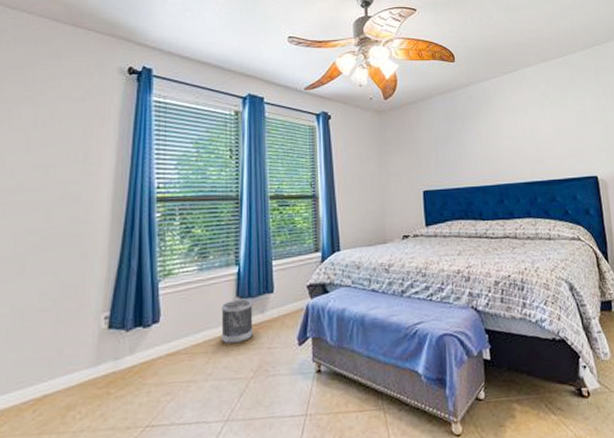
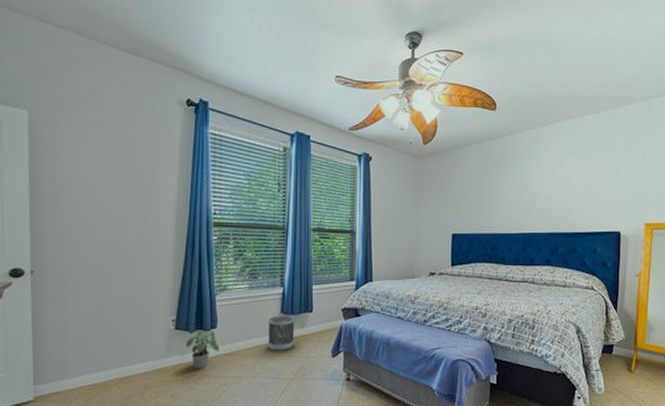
potted plant: none [121,325,163,377] -> present [186,329,220,369]

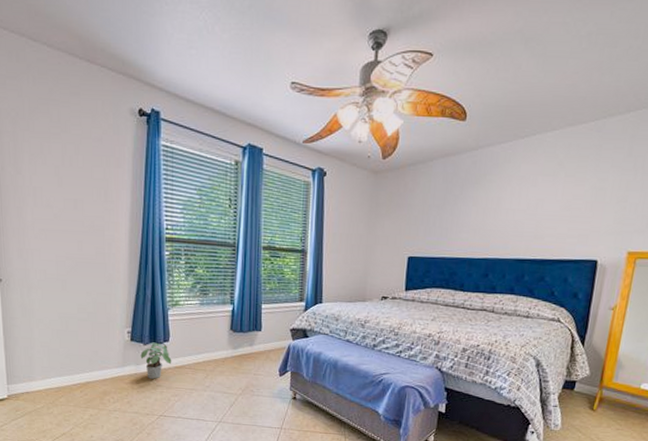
wastebasket: present [268,315,295,351] -> none [217,332,244,367]

